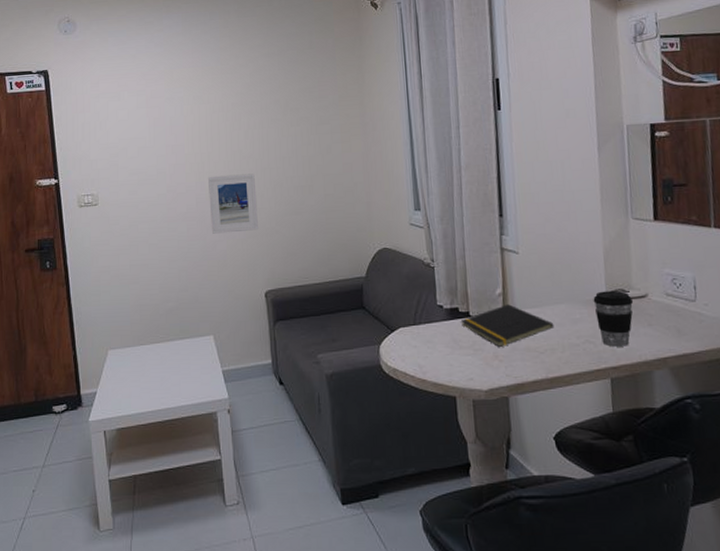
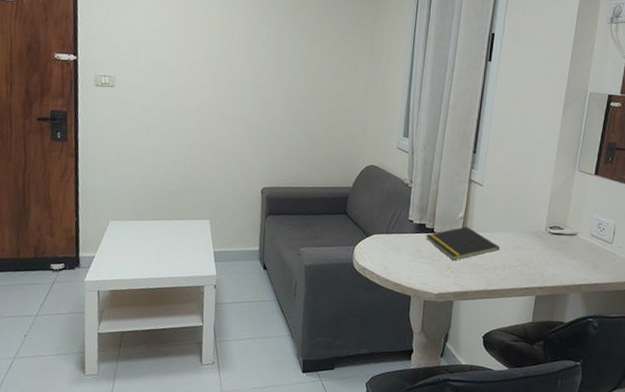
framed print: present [208,173,258,234] -> none [220,77,267,133]
coffee cup: present [593,290,634,347] -> none [534,226,566,272]

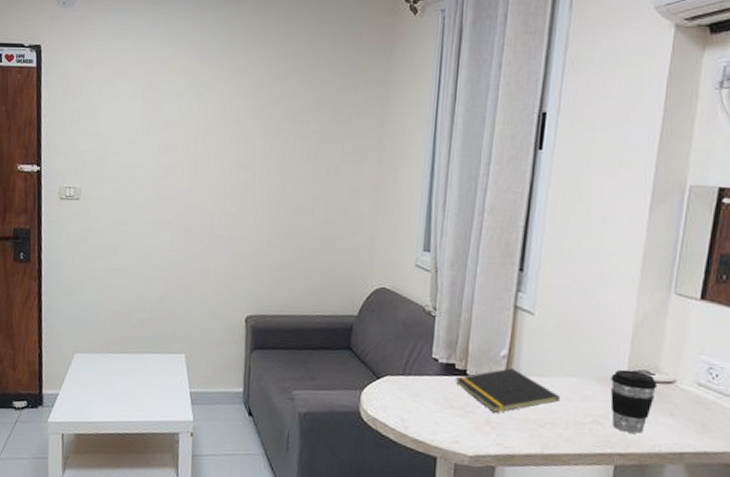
coffee cup: none [534,226,566,272] -> present [610,369,658,434]

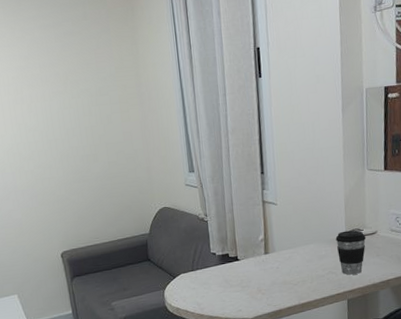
notepad: present [455,368,561,413] -> none [230,247,305,283]

